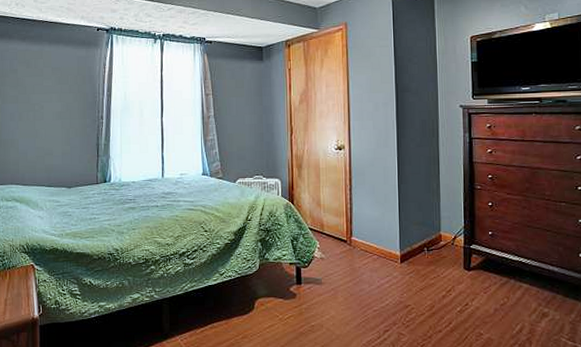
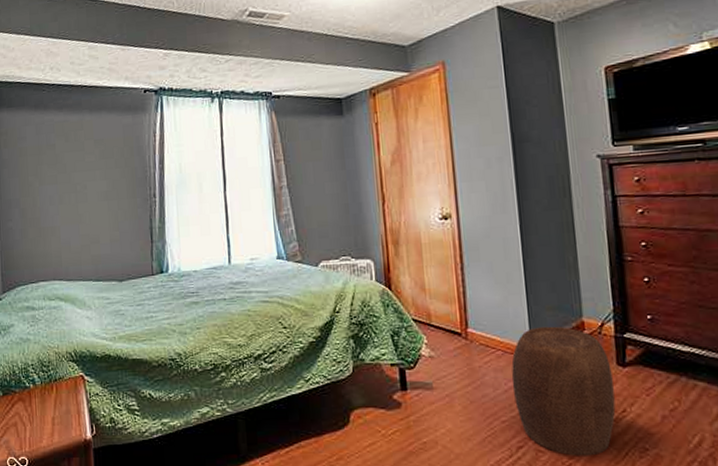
stool: none [383,237,461,338] -> present [511,326,616,456]

